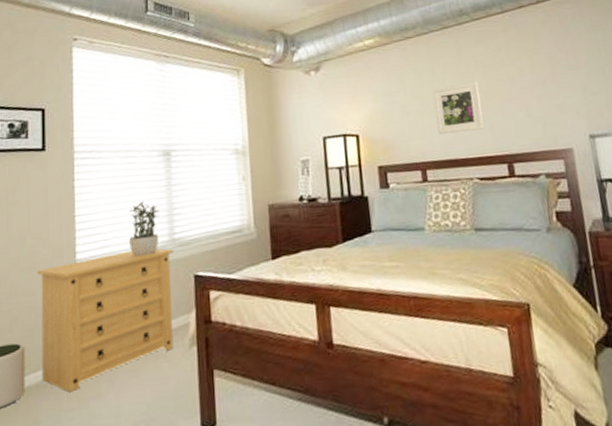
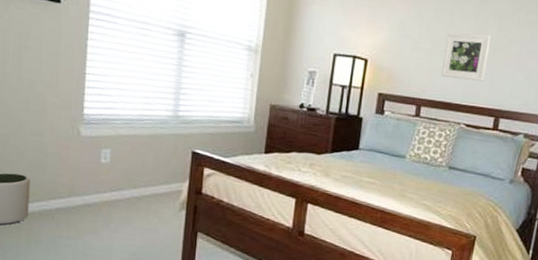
dresser: present [36,248,174,393] -> none [45,115,176,225]
potted plant: present [128,201,159,257] -> none [135,74,167,125]

